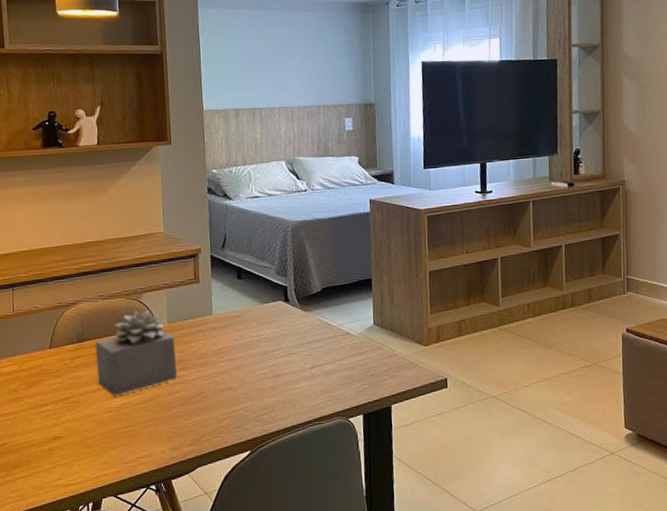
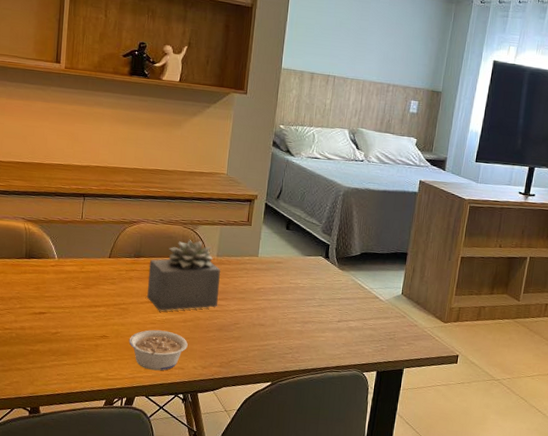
legume: none [85,417,152,465] -> present [129,330,188,371]

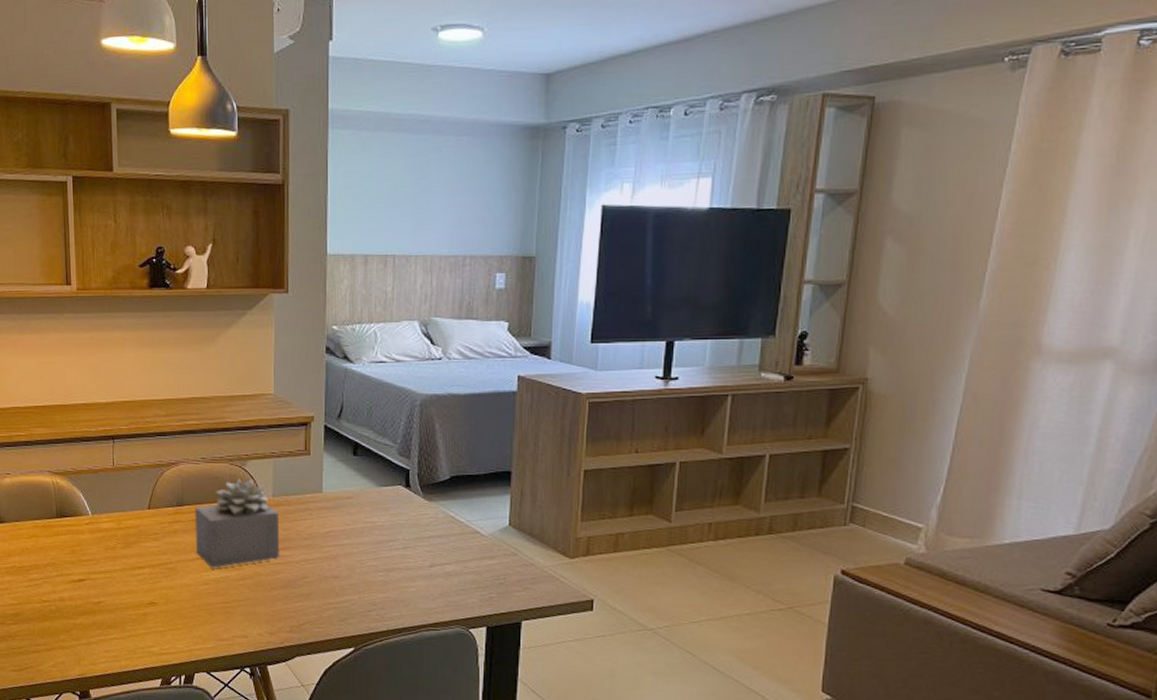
legume: present [129,330,188,371] -> none [180,591,249,641]

